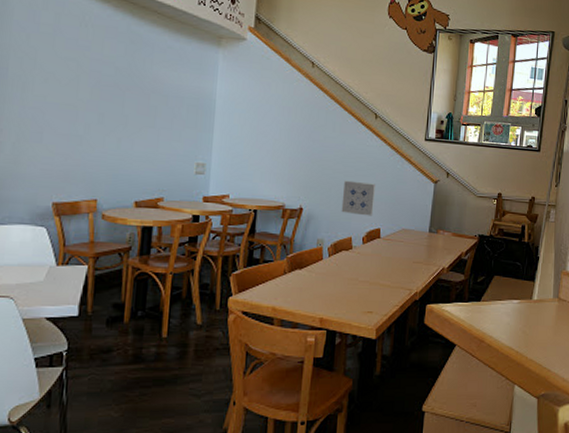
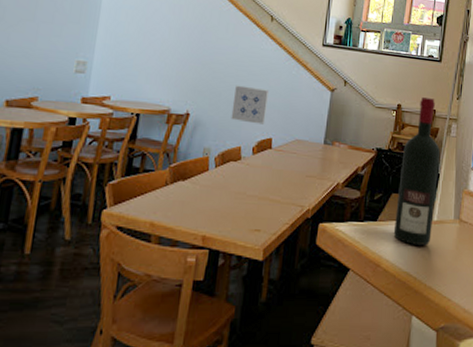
wine bottle: none [496,185,540,323] -> present [393,96,441,246]

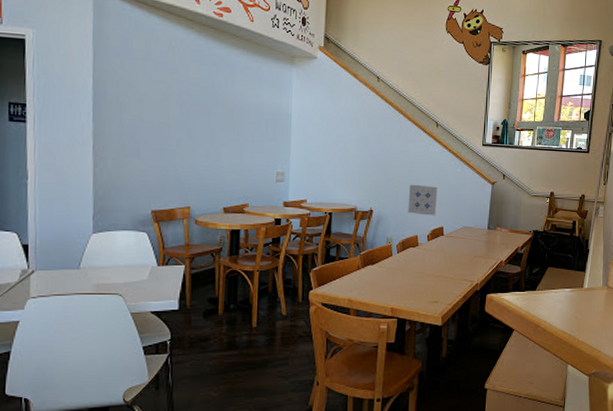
wine bottle: present [393,96,441,246] -> none [550,184,590,309]

